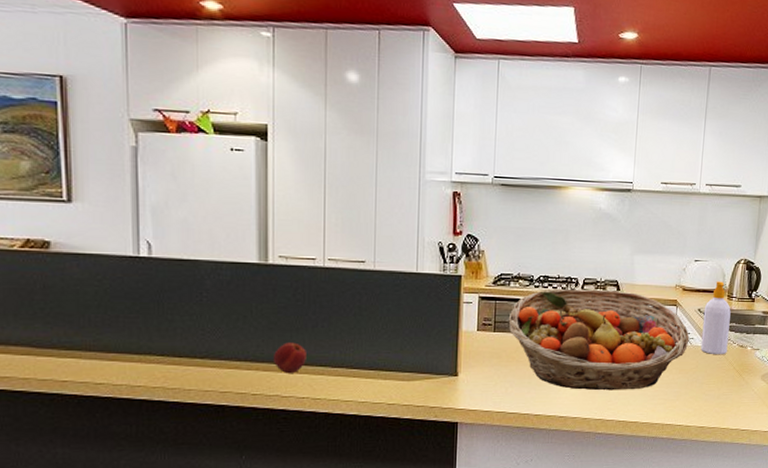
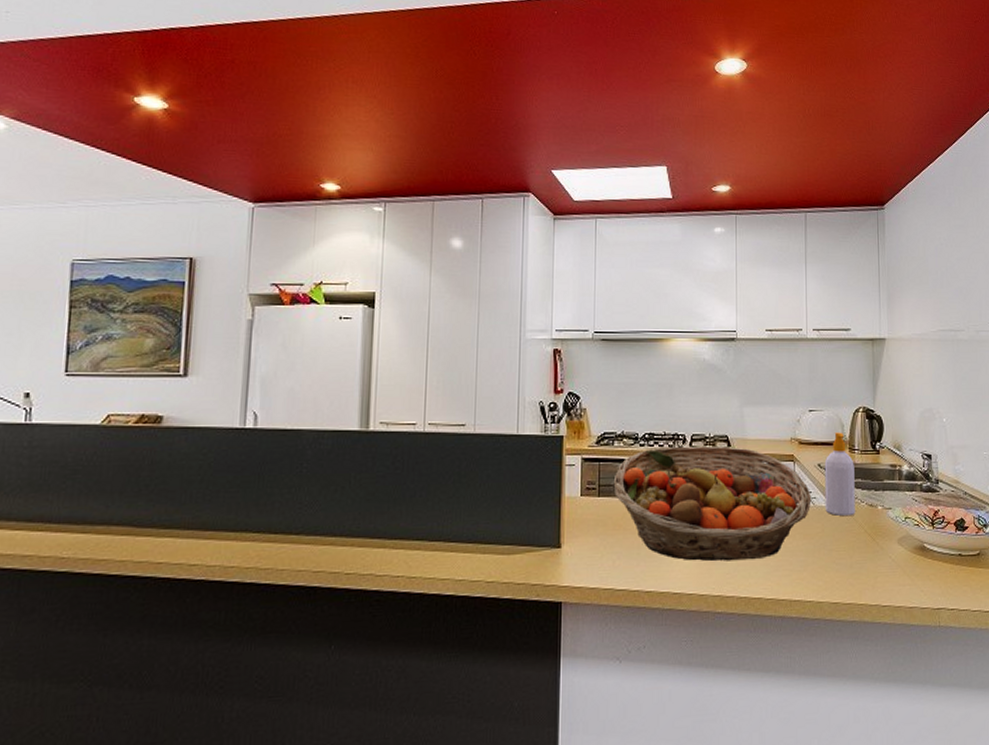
apple: present [272,342,306,373] -> none [368,514,403,549]

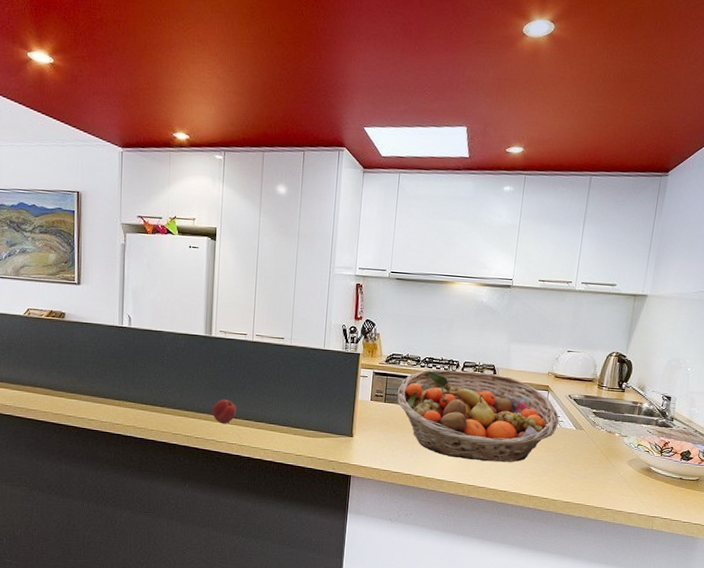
apple: none [368,514,403,549] -> present [211,399,236,424]
soap bottle: present [824,432,855,517] -> none [569,371,601,439]

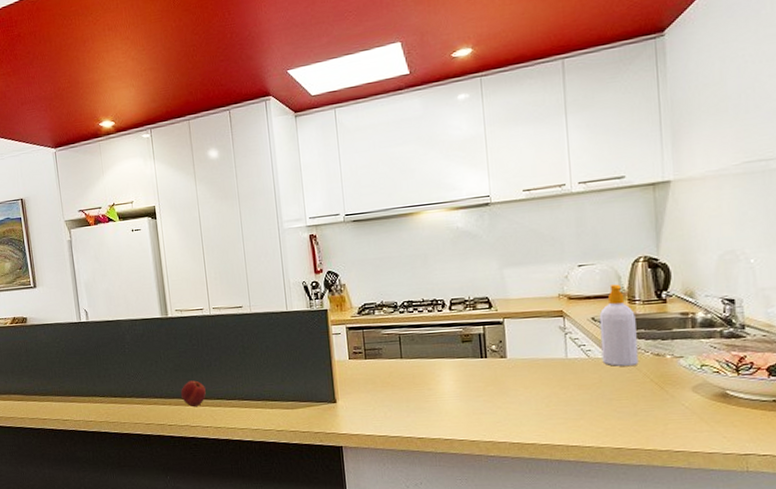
fruit basket: present [397,369,559,463] -> none [377,307,586,412]
soap bottle: none [569,371,601,439] -> present [599,284,639,367]

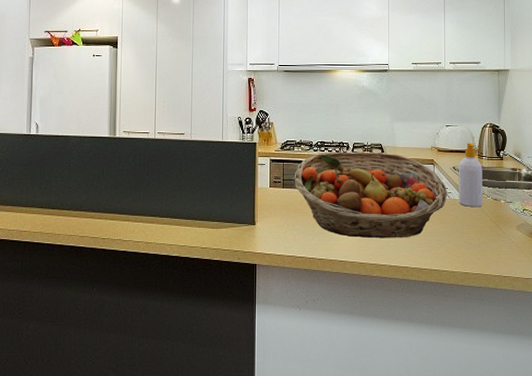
apple: present [180,380,206,406] -> none [117,197,141,222]
fruit basket: none [377,307,586,412] -> present [294,152,448,239]

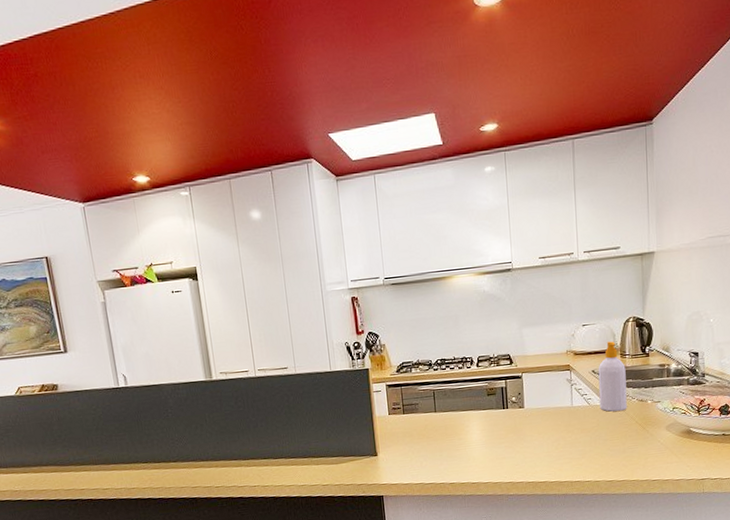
fruit basket: present [294,152,448,239] -> none [414,363,587,458]

